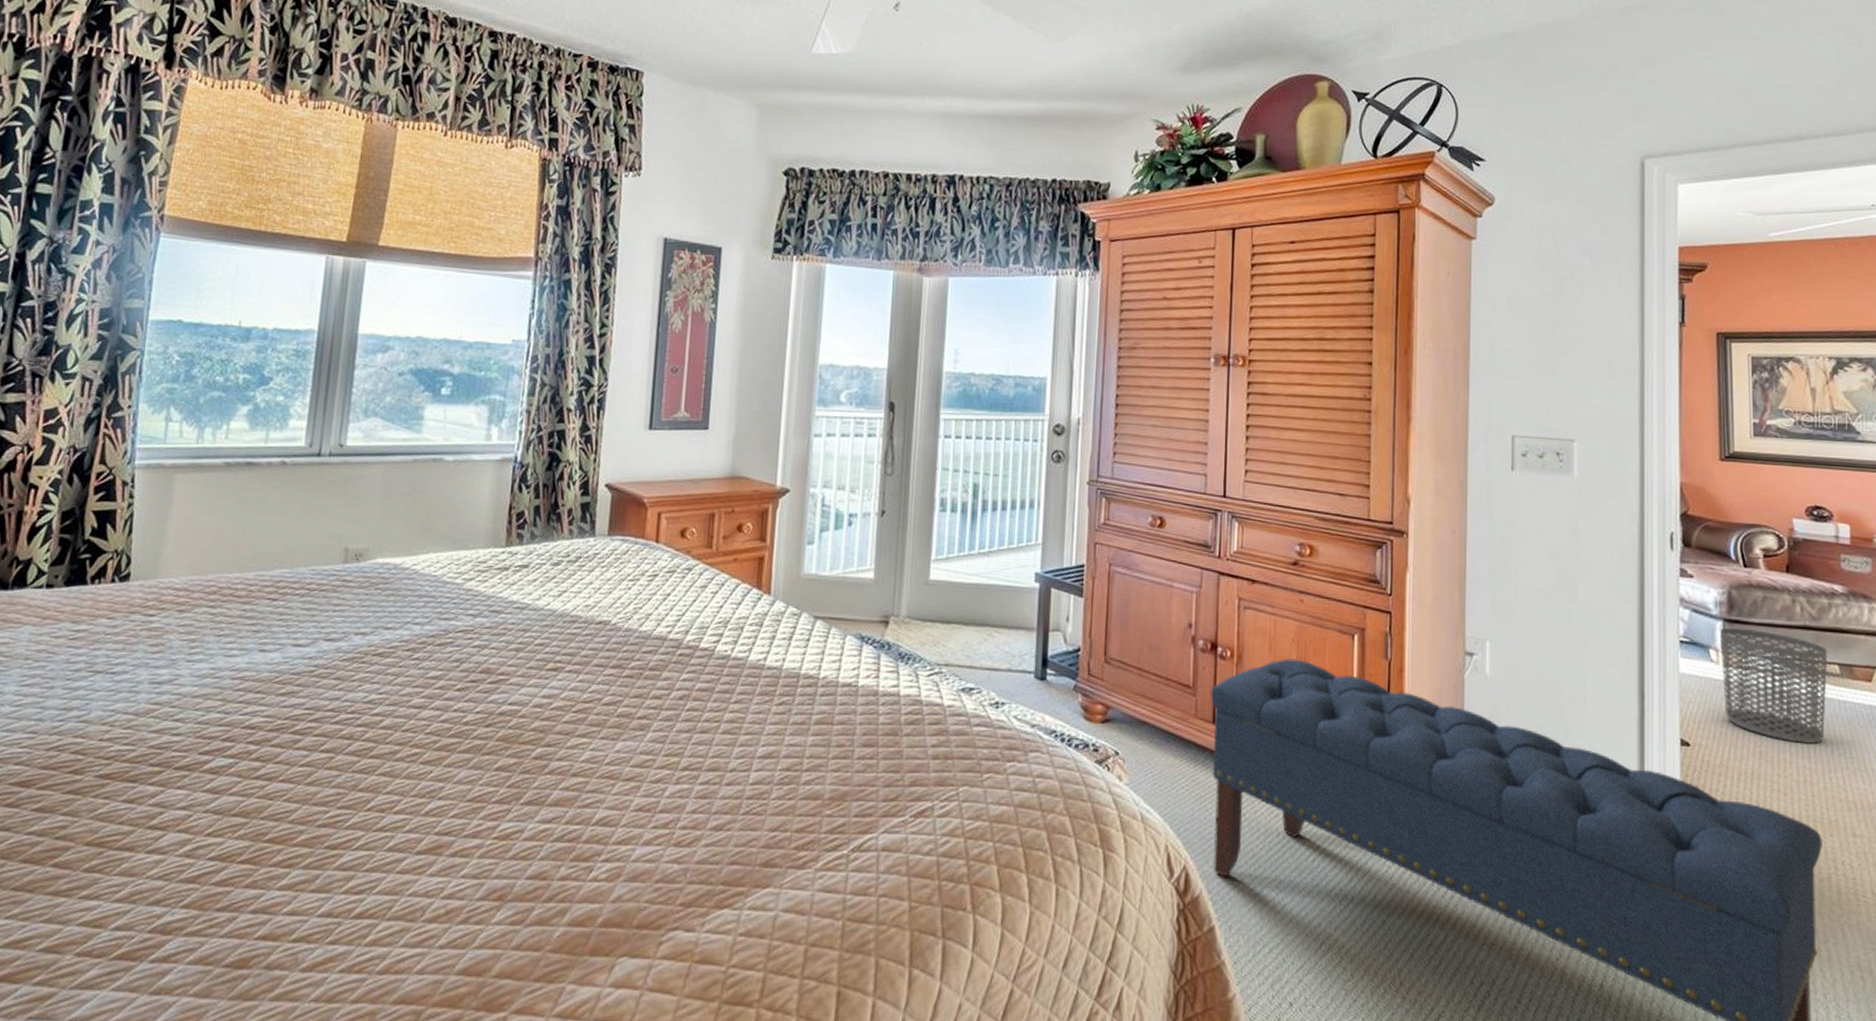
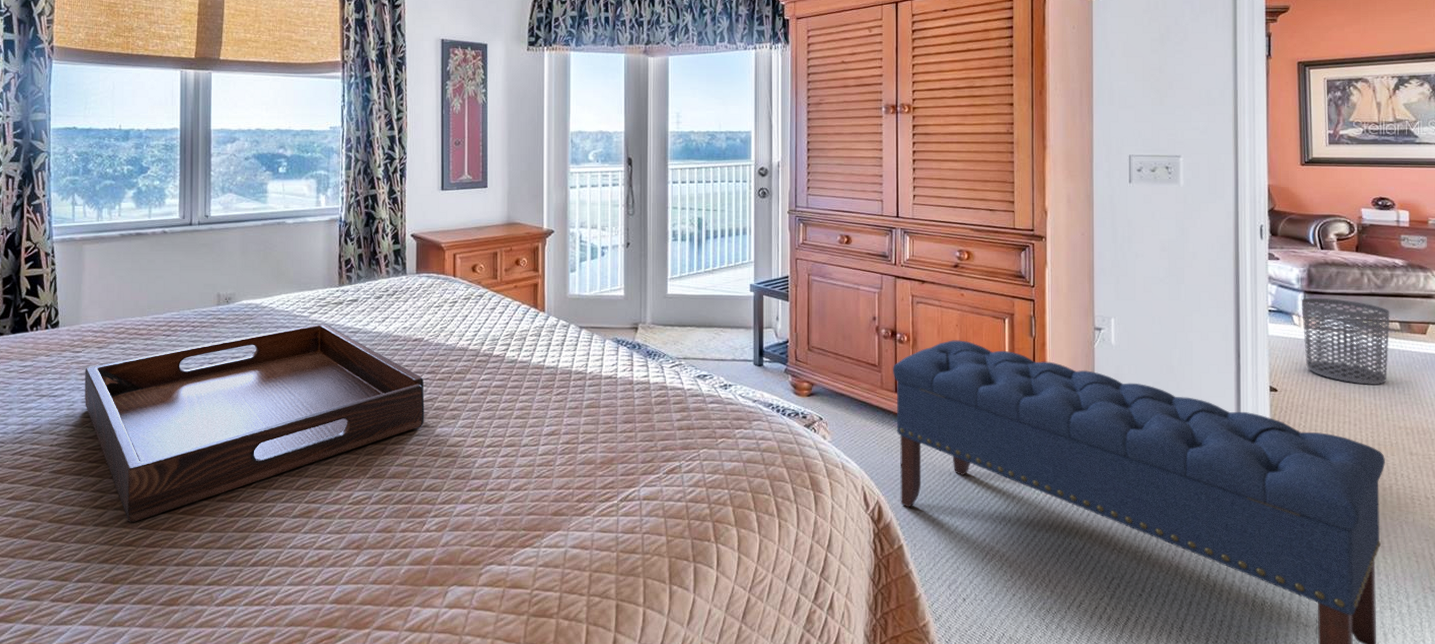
serving tray: none [152,594,606,850] -> present [85,324,424,522]

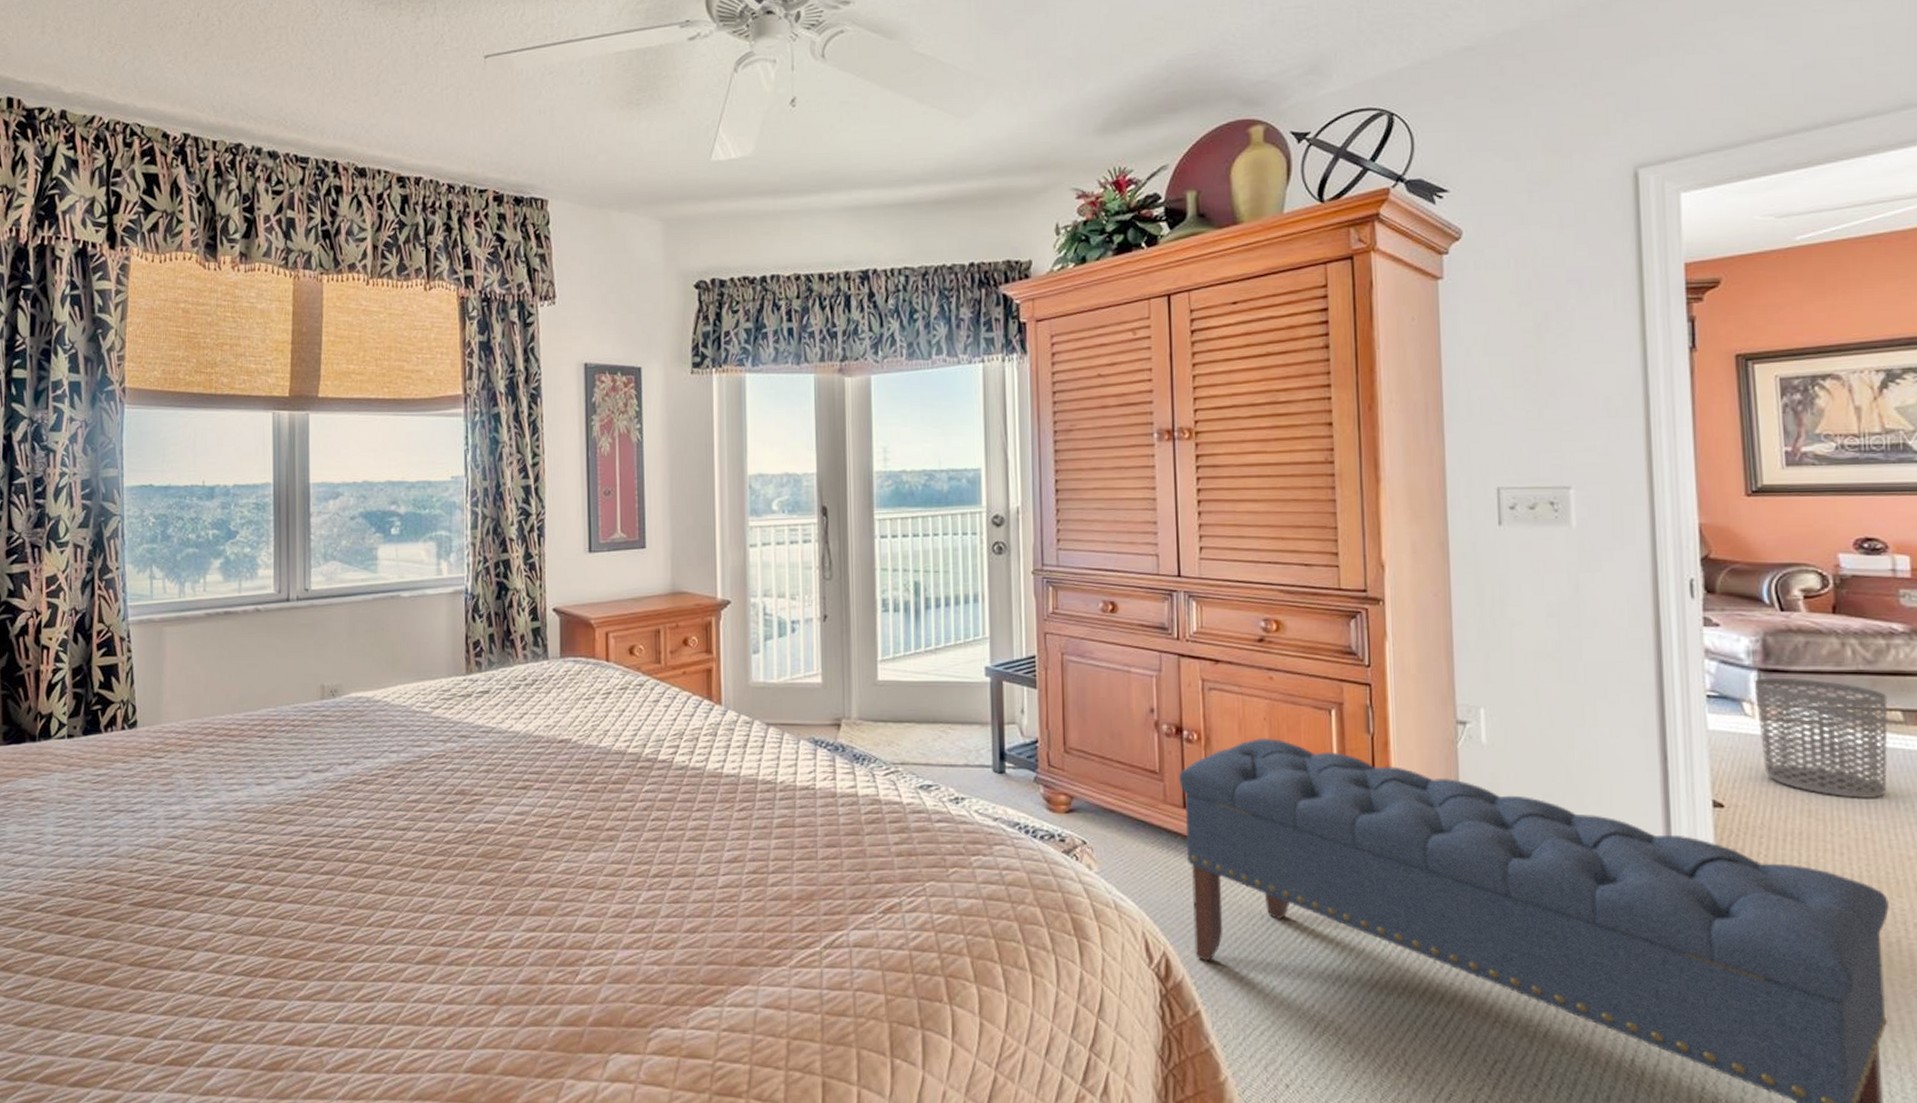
serving tray: present [85,324,424,522] -> none [168,721,575,966]

